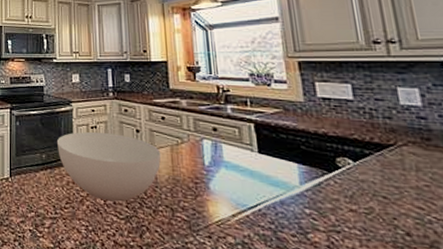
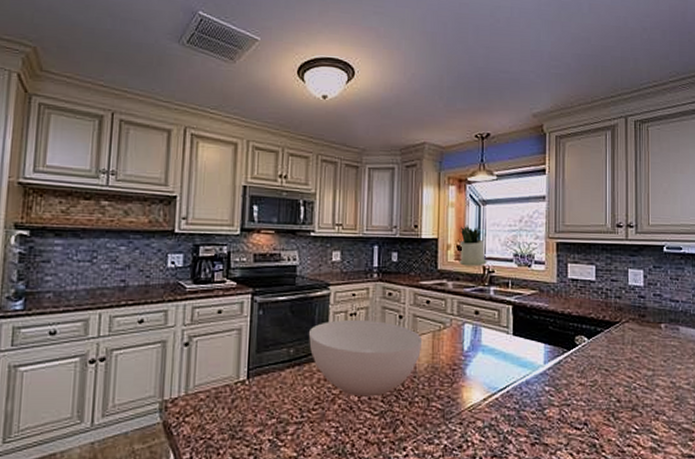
planter: none [189,48,221,86] -> present [459,225,487,267]

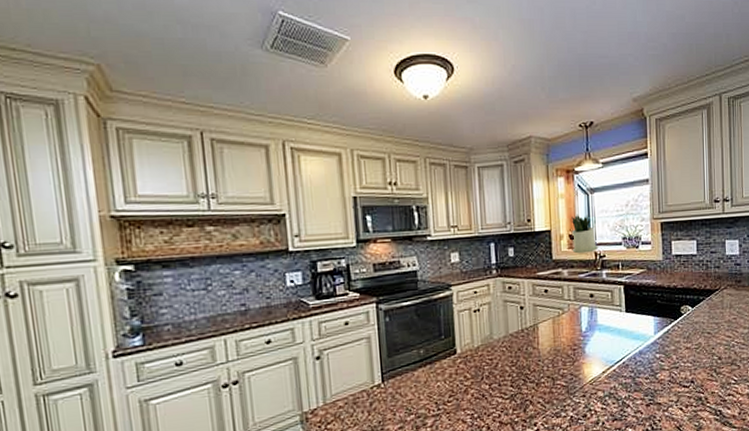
decorative bowl: present [308,319,423,397] -> none [435,314,544,385]

